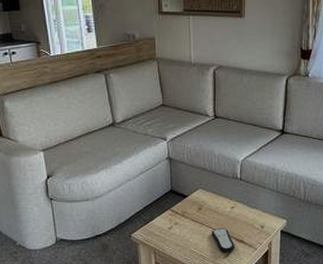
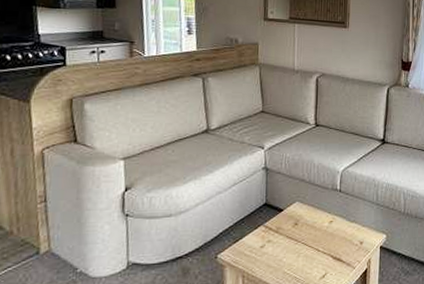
remote control: present [211,228,235,253] -> none [307,245,332,273]

